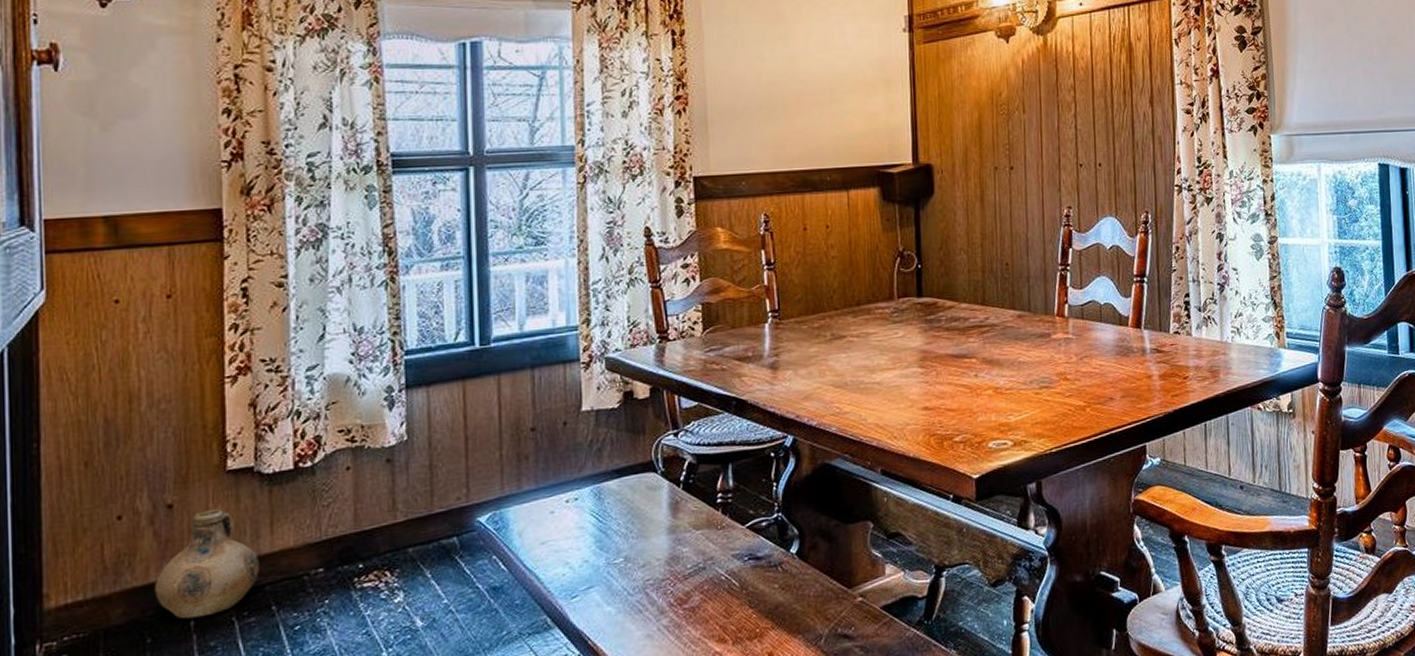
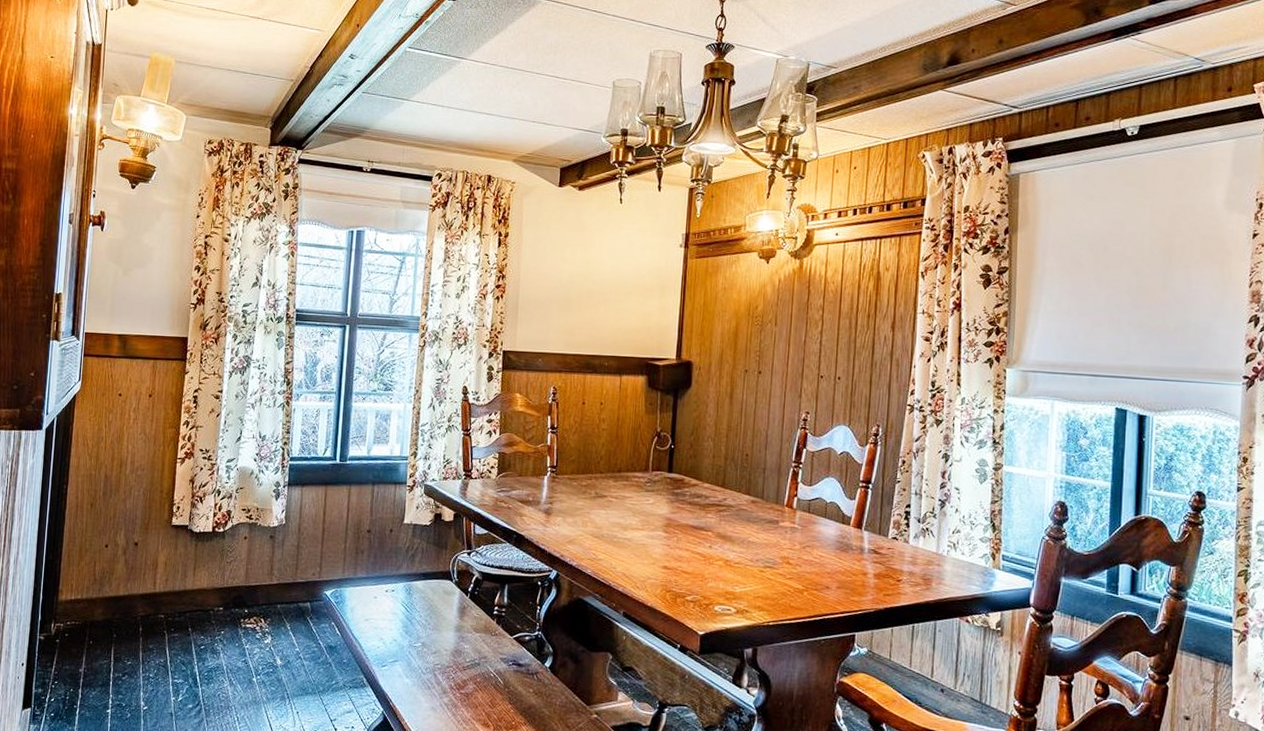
ceramic jug: present [154,508,259,619] -> none [121,550,184,626]

